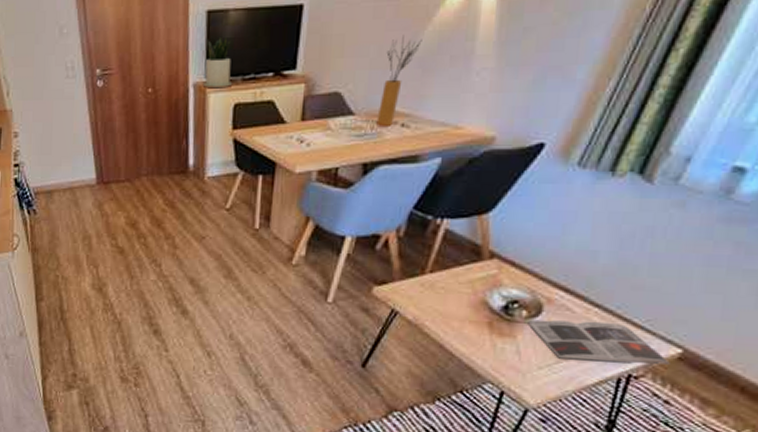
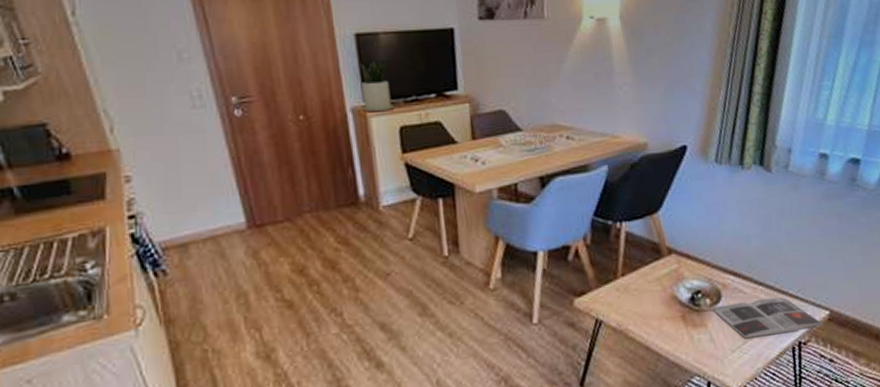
vase: present [376,34,422,128] -> none [539,55,568,141]

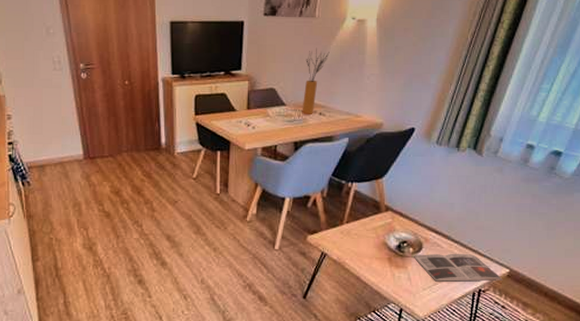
planter: present [360,60,395,113] -> none [170,43,194,83]
vase: none [539,55,568,141] -> present [302,47,330,115]

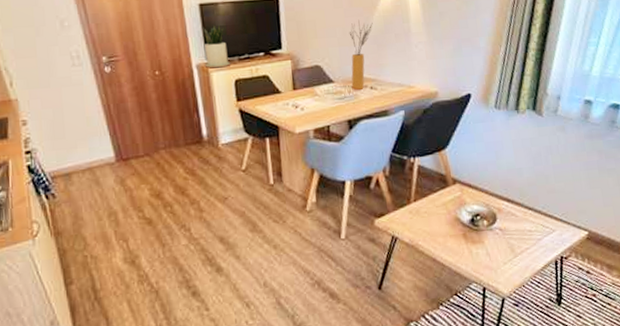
planter: none [170,43,194,83] -> present [203,26,231,69]
magazine: present [414,253,503,282] -> none [489,220,583,254]

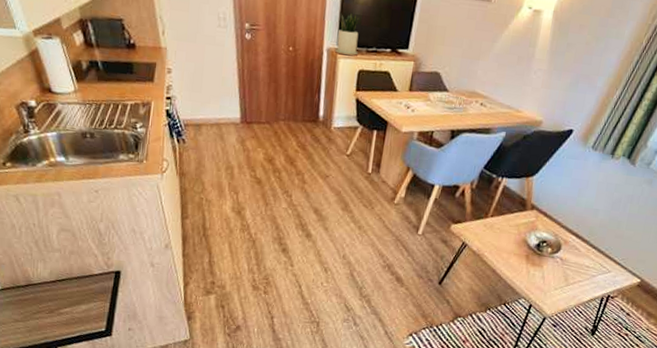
vase: present [349,19,373,91] -> none [463,34,500,105]

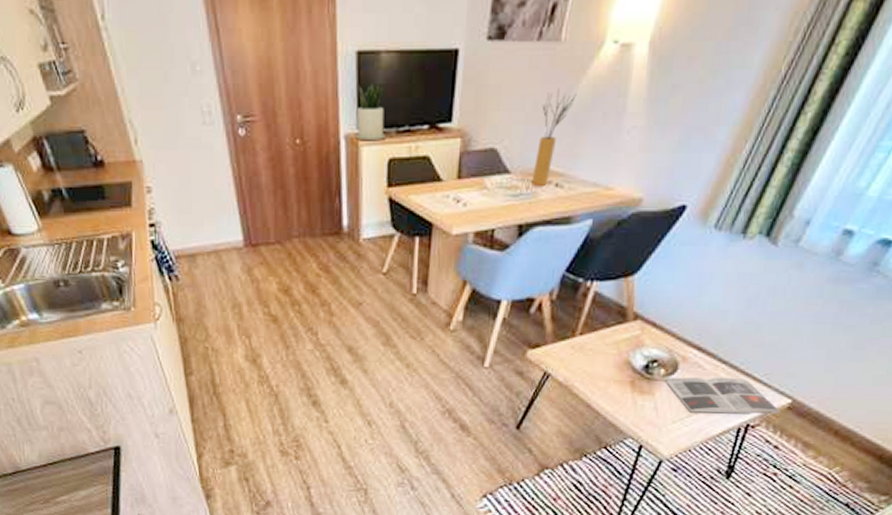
vase: none [463,34,500,105] -> present [531,87,577,187]
magazine: none [551,255,633,289] -> present [665,377,781,414]

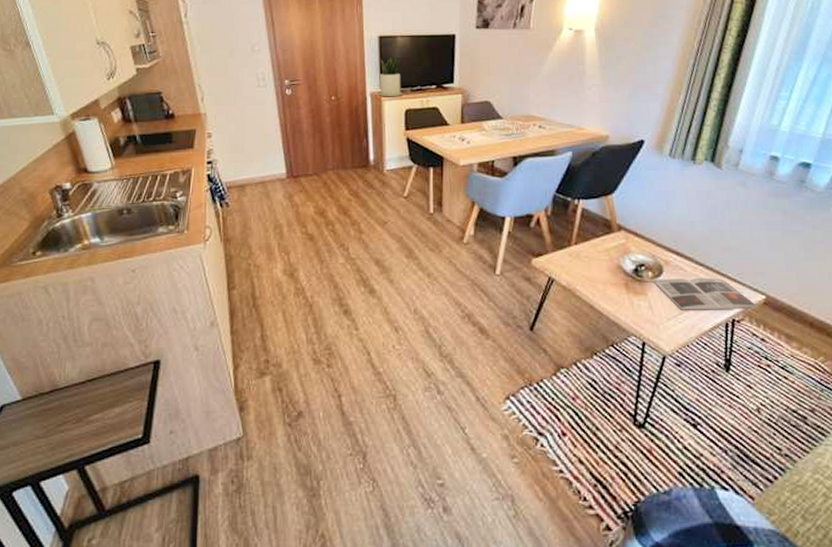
vase: present [531,87,577,187] -> none [520,59,547,129]

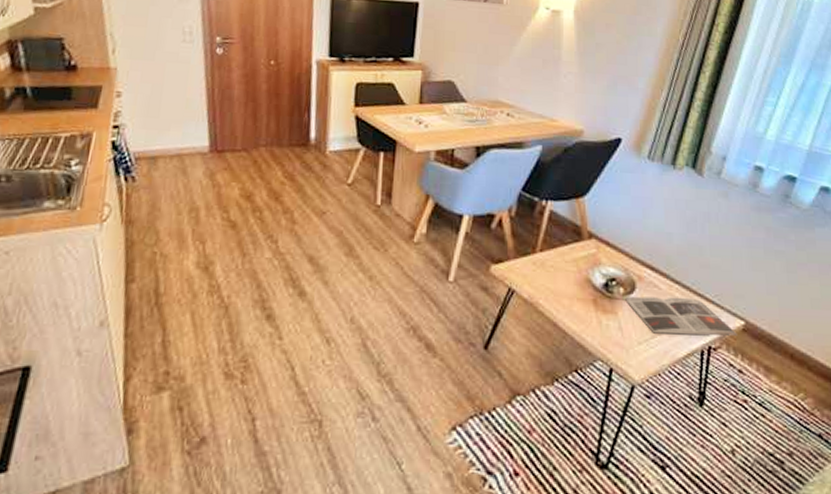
planter: present [379,58,403,97] -> none [326,22,355,68]

